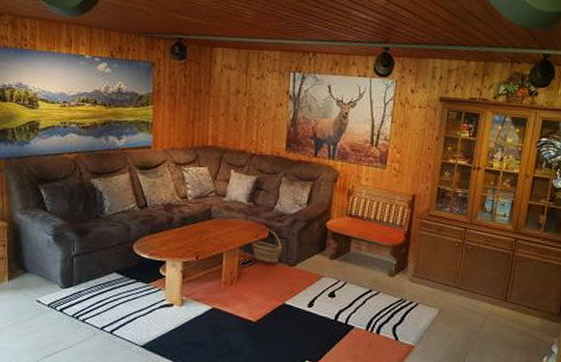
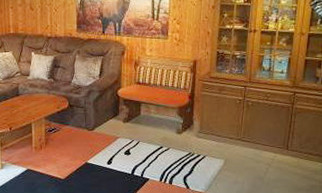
basket: present [252,229,282,265] -> none [55,100,81,130]

